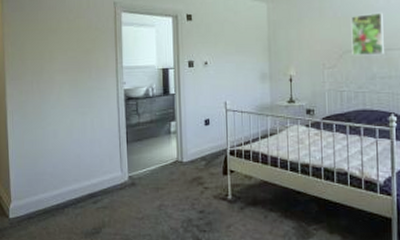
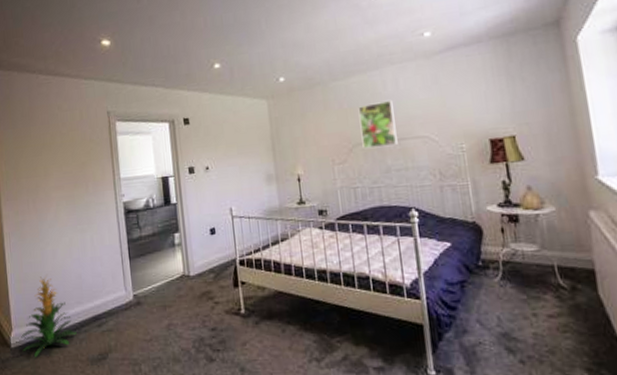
indoor plant: none [19,154,73,228] -> present [21,276,77,357]

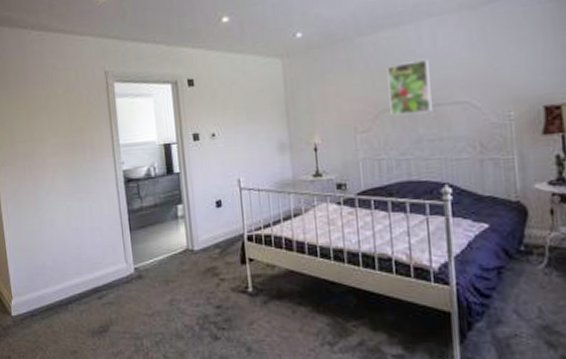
indoor plant: present [21,276,77,357] -> none [21,245,77,326]

